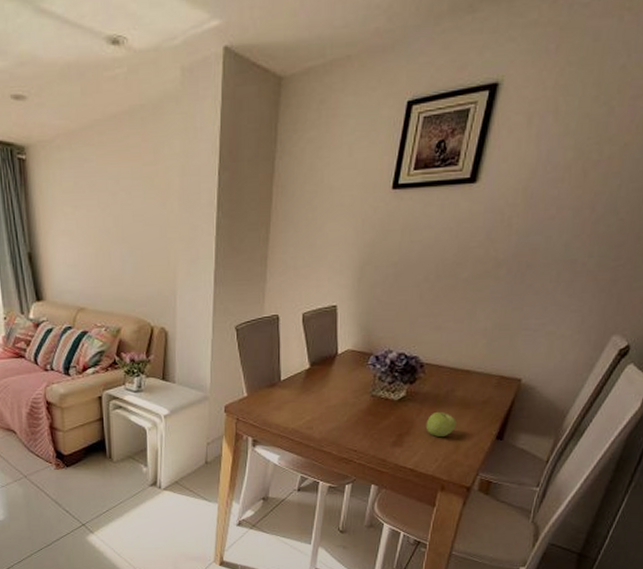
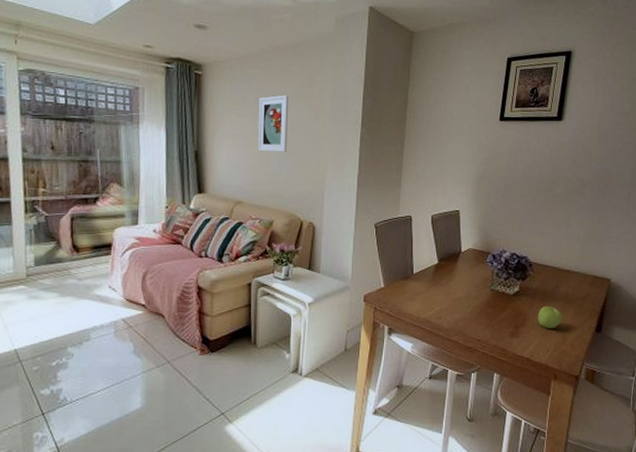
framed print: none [94,176,131,249] -> present [257,95,289,152]

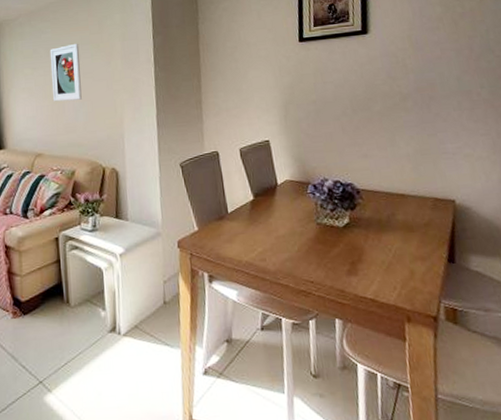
apple: present [537,305,562,328] -> none [375,236,406,263]

